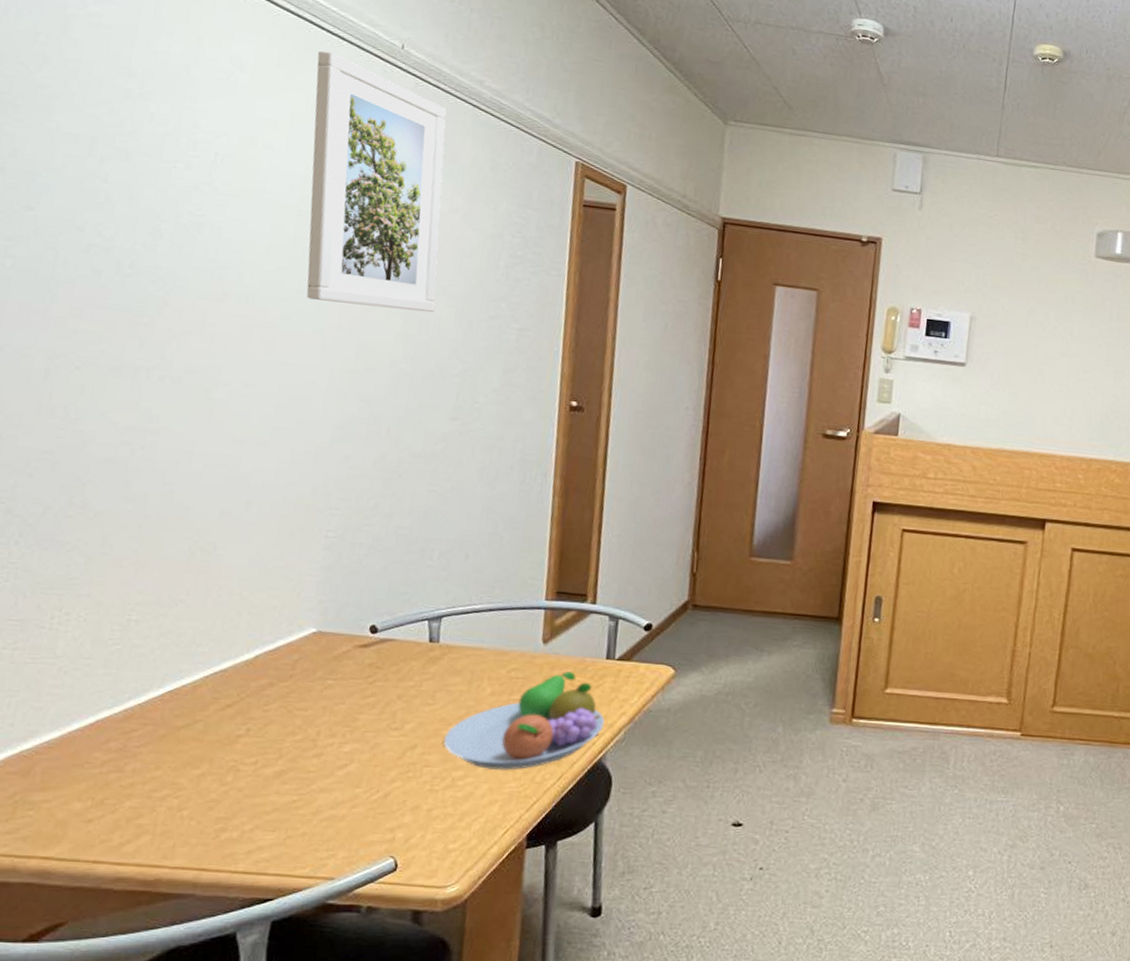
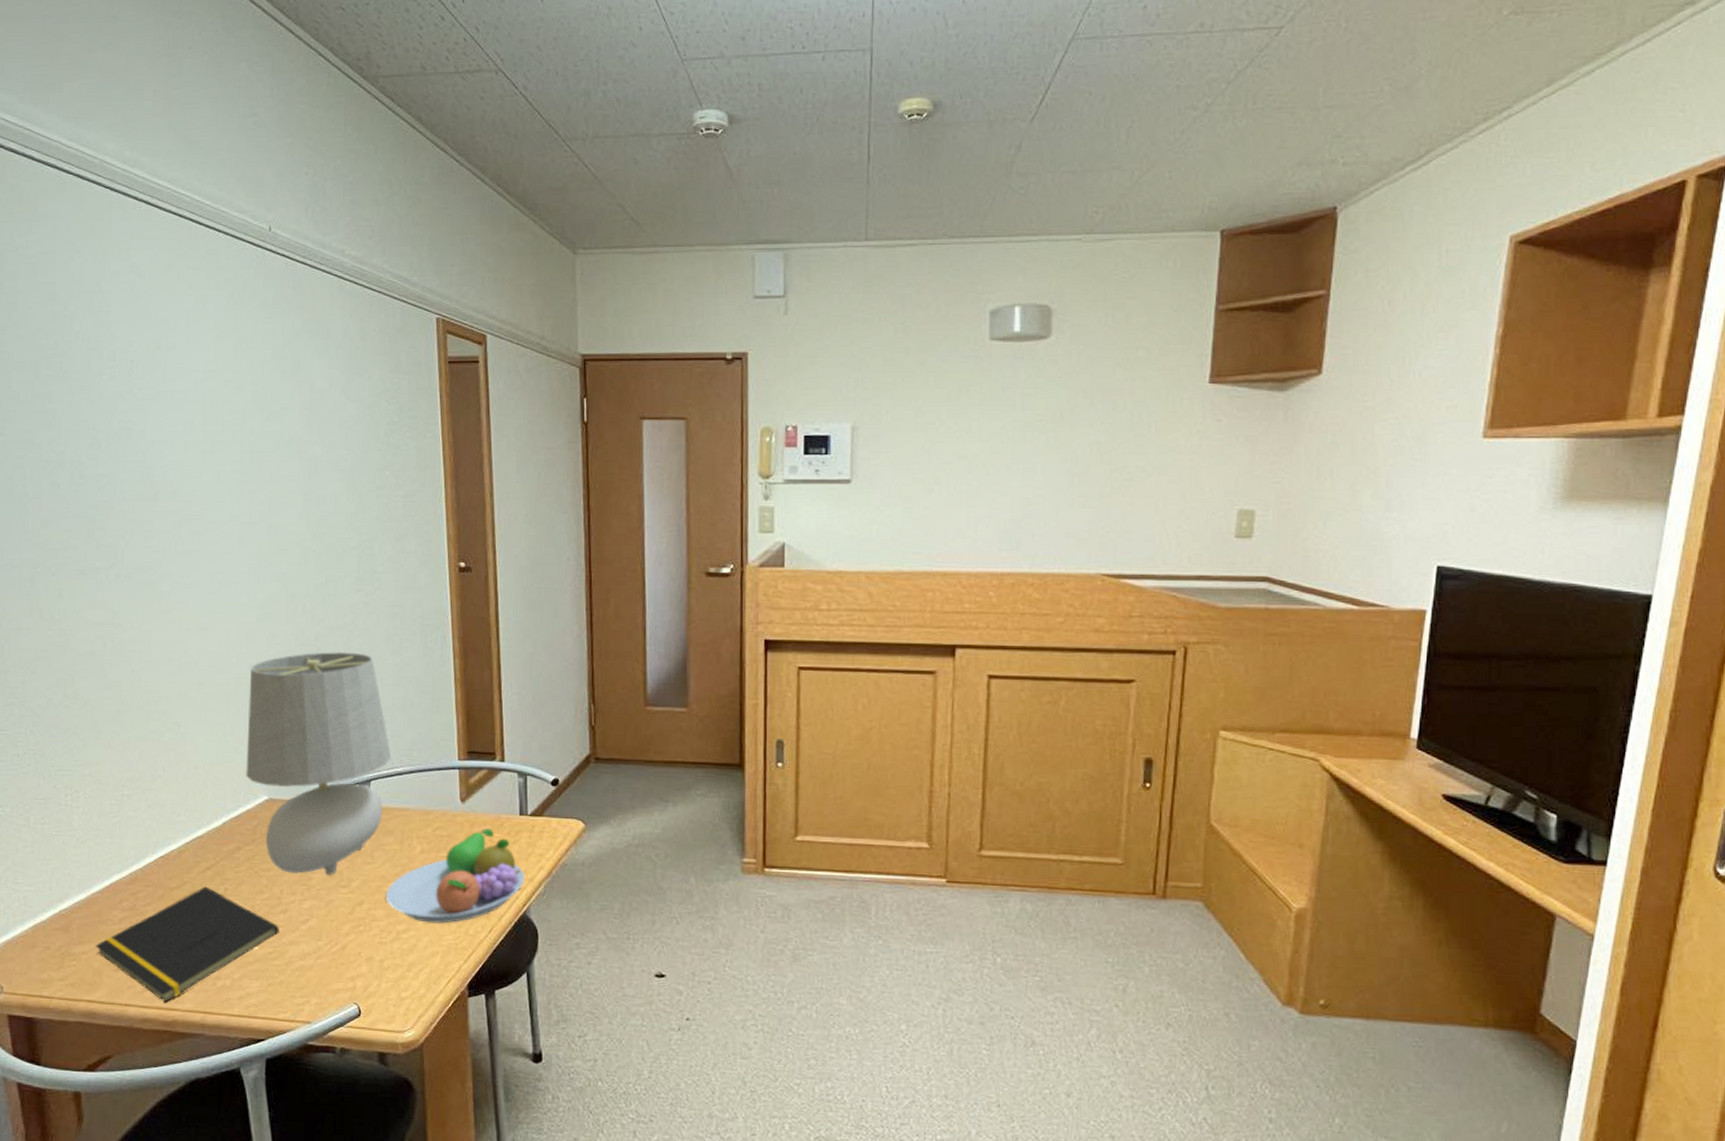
notepad: none [63,726,310,859] -> present [95,886,279,1003]
table lamp: none [291,479,470,716] -> present [245,651,392,875]
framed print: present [306,50,447,313] -> none [200,246,329,489]

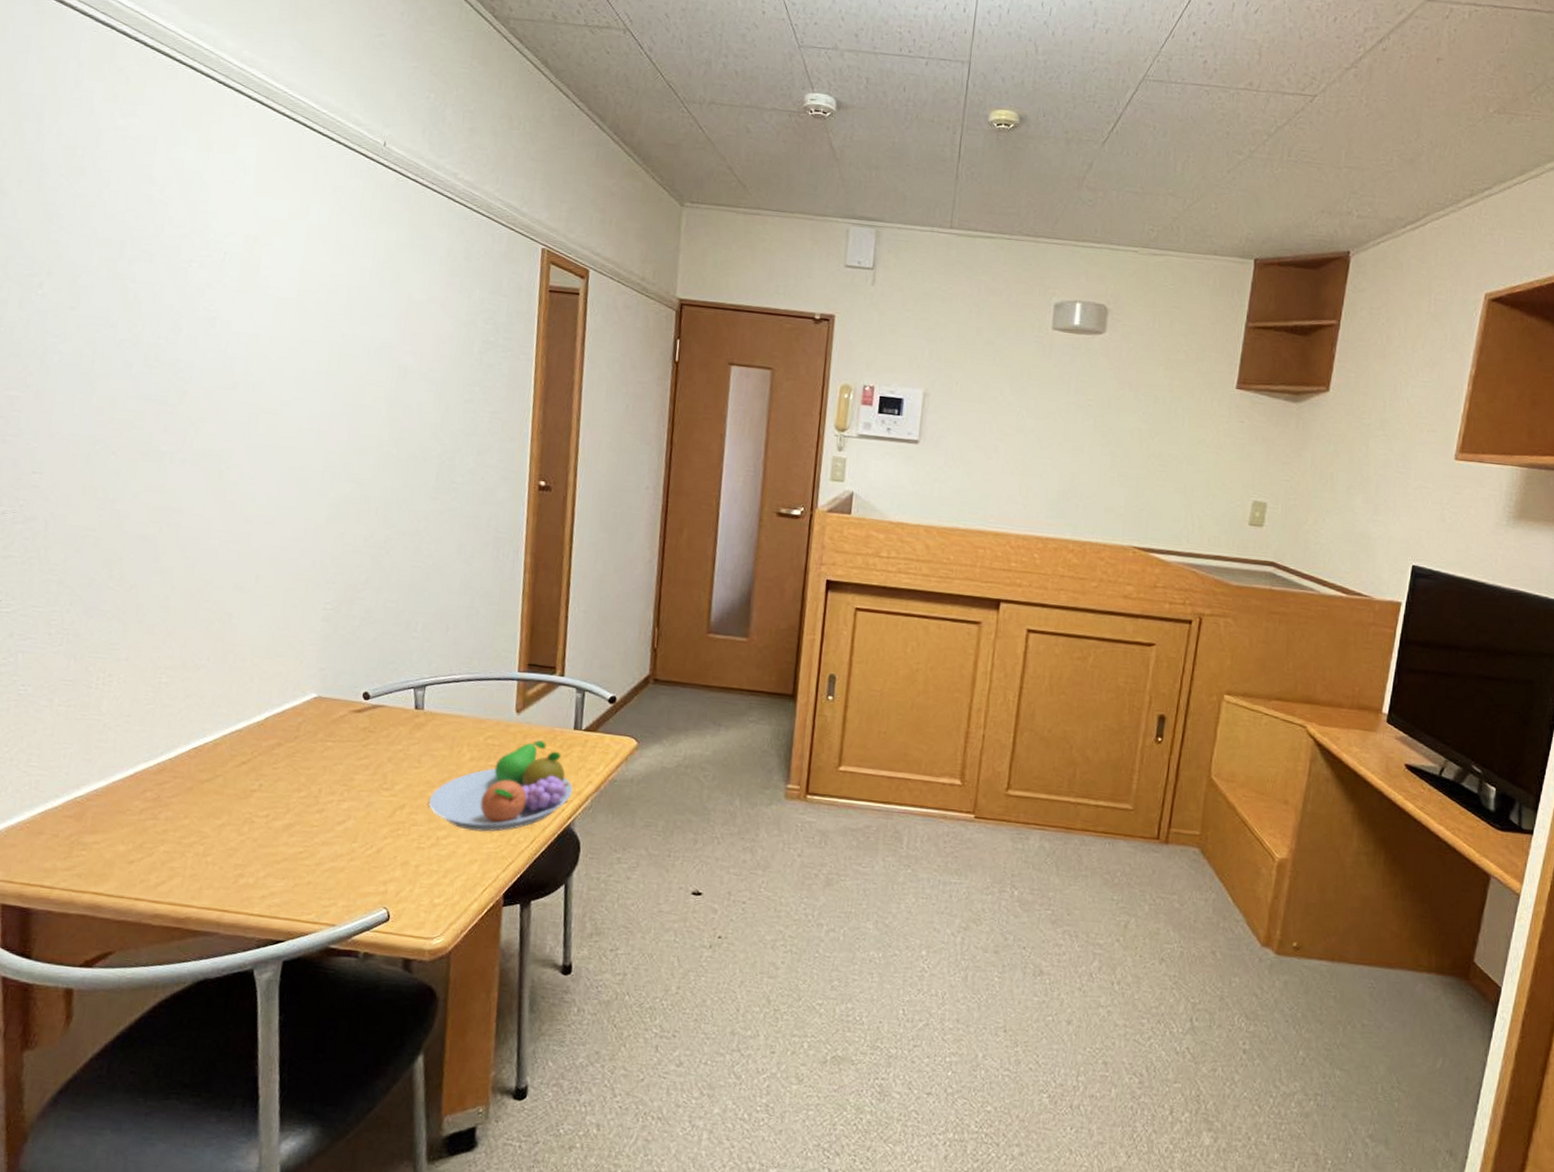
notepad: present [95,886,279,1003] -> none [109,781,313,899]
table lamp: present [245,651,392,875] -> none [295,555,451,777]

